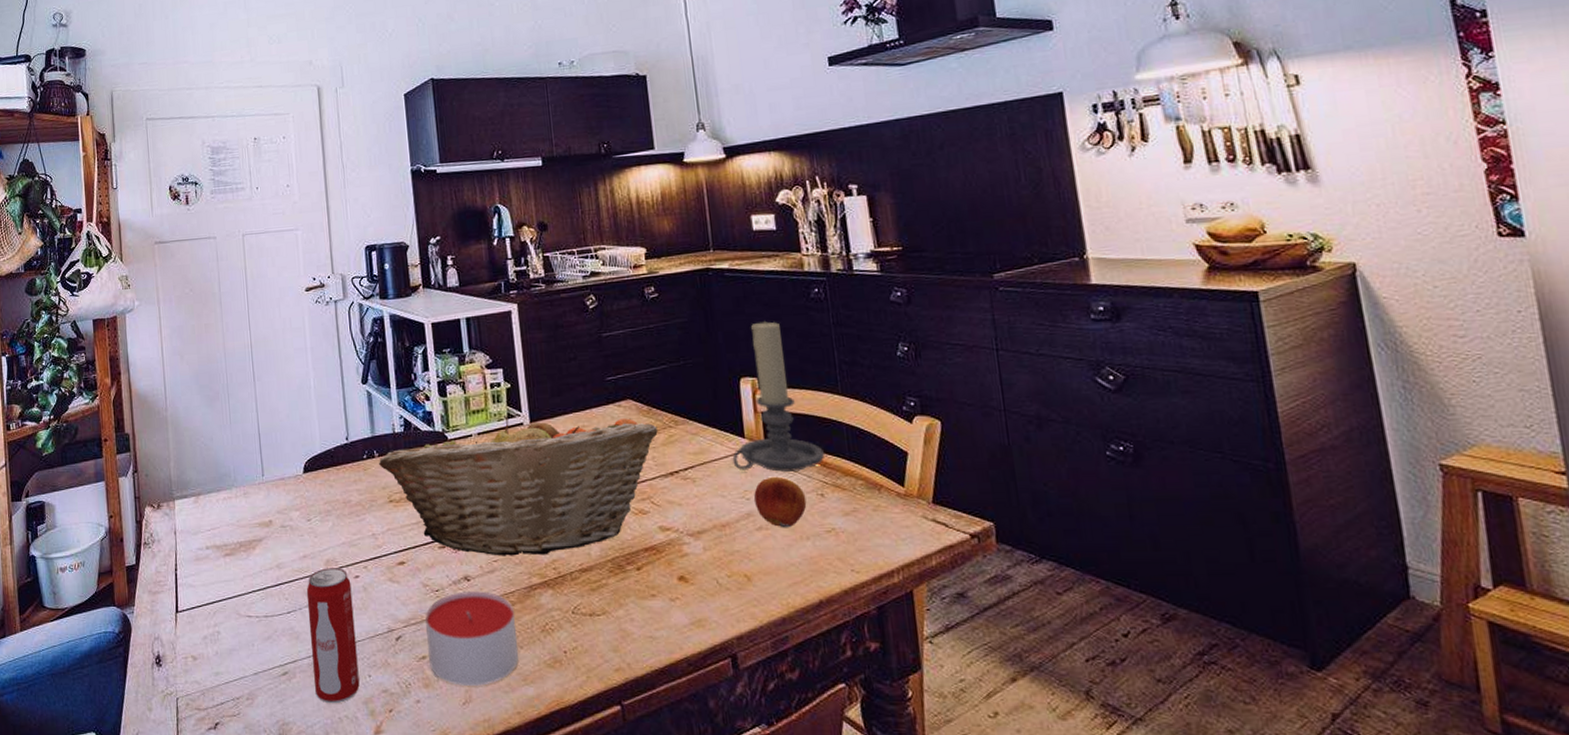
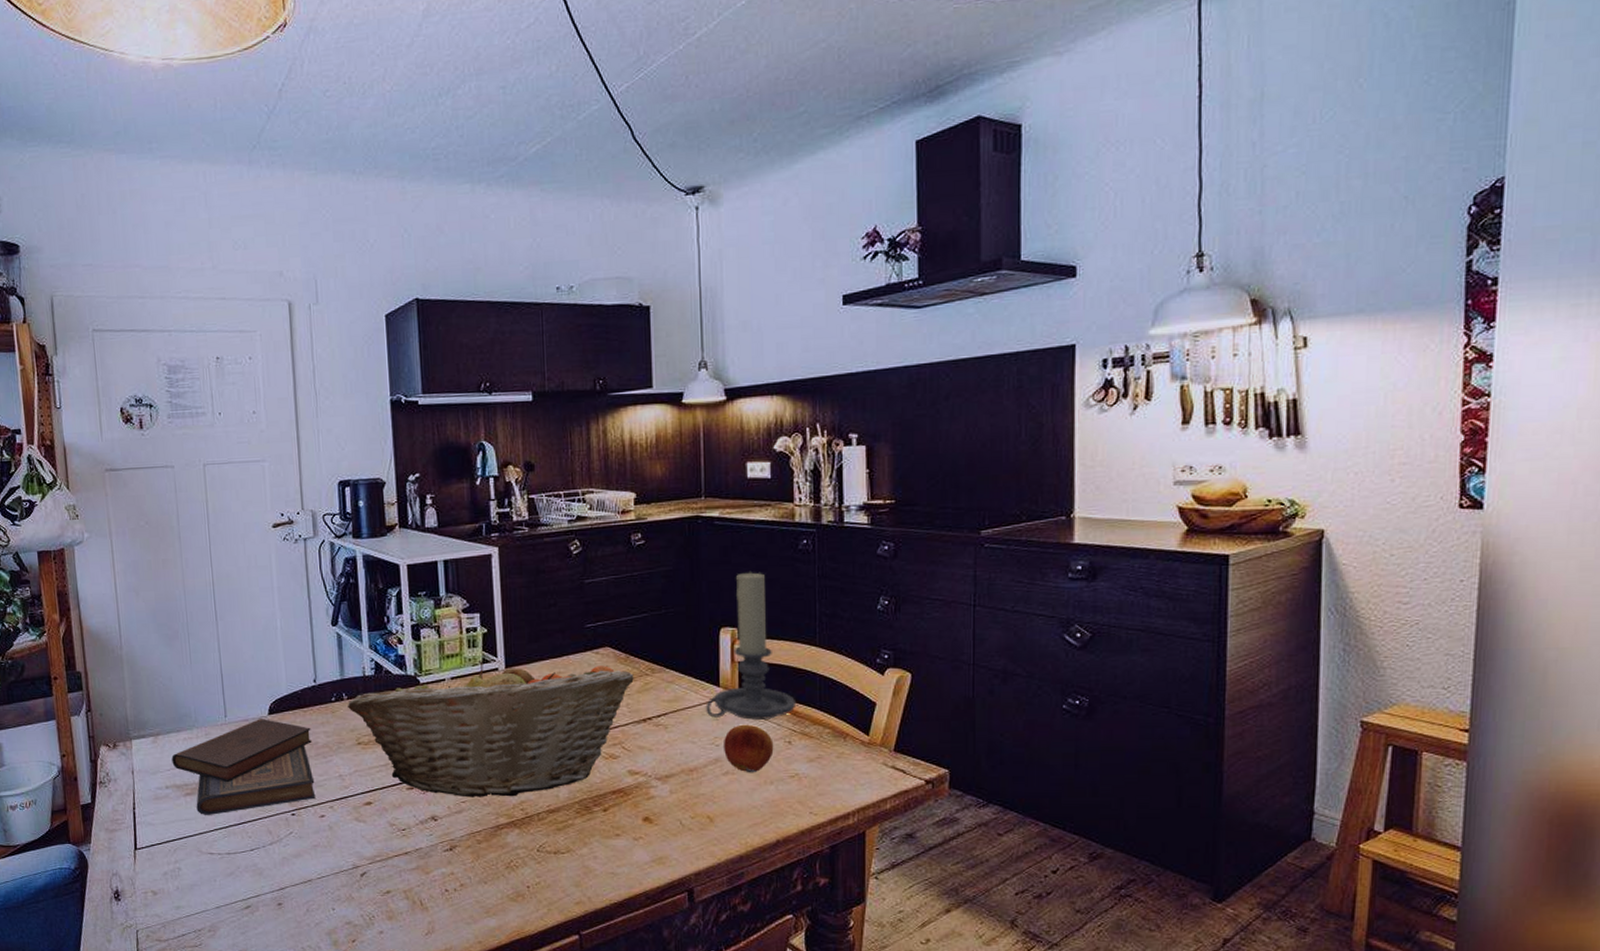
diary: none [212,477,350,576] -> present [171,719,316,815]
beverage can: present [306,568,360,704] -> none [270,807,323,935]
candle: present [425,591,519,686] -> none [391,830,483,918]

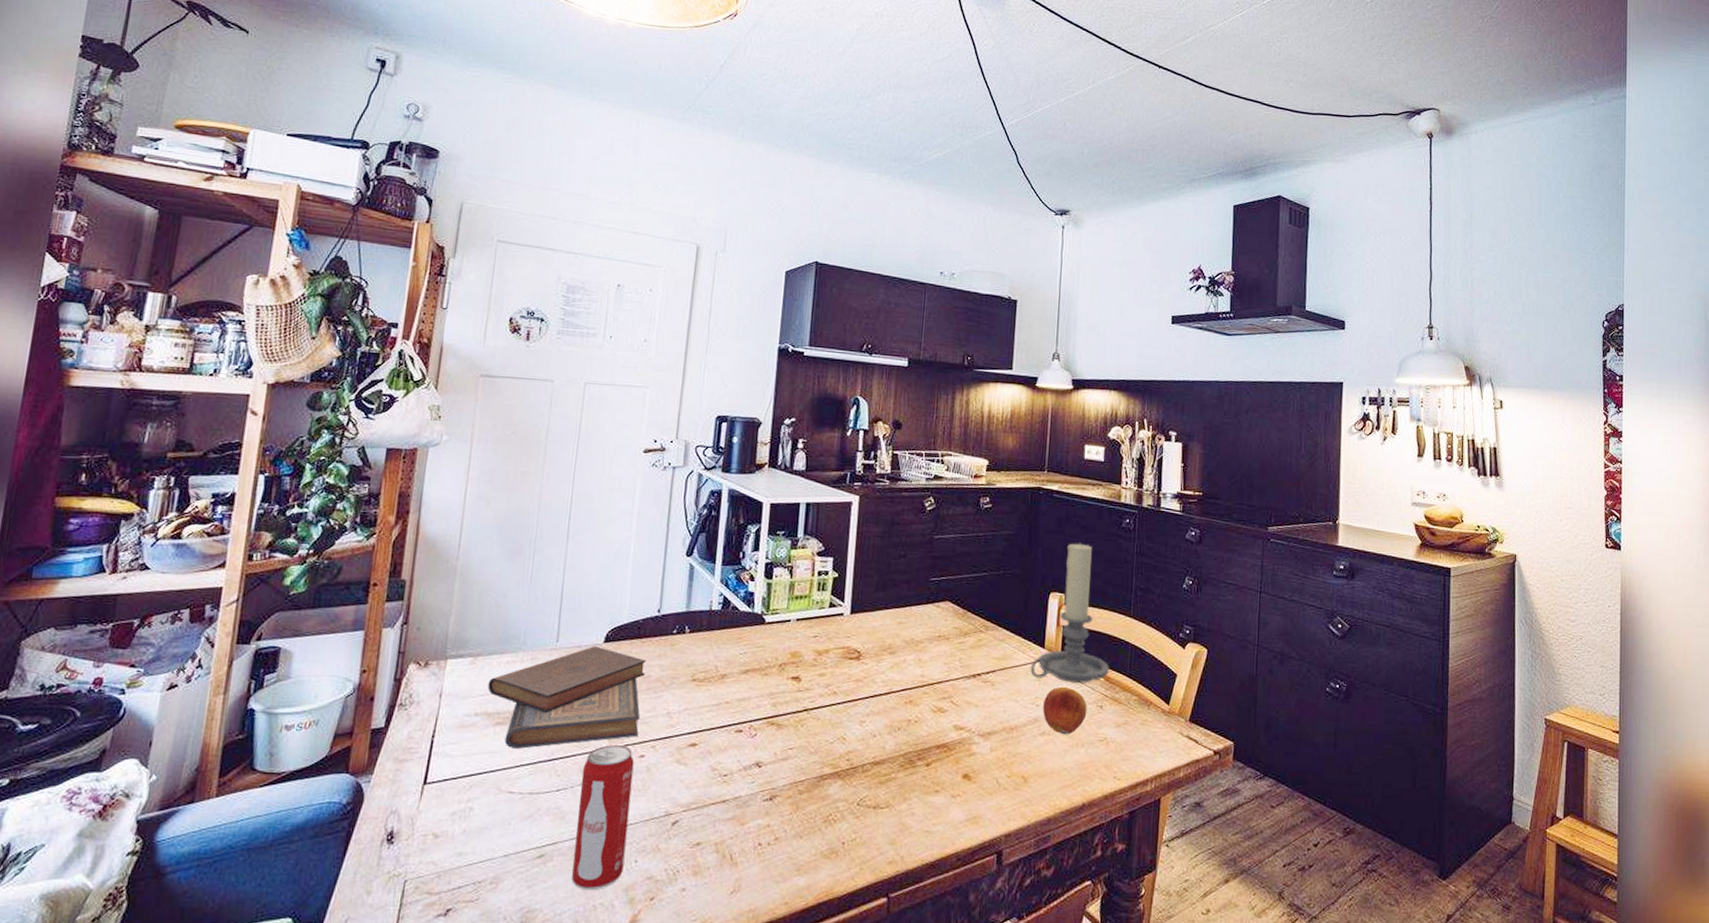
beverage can: none [270,807,323,935] -> present [572,745,635,891]
fruit basket: present [348,660,634,798] -> none [688,603,969,746]

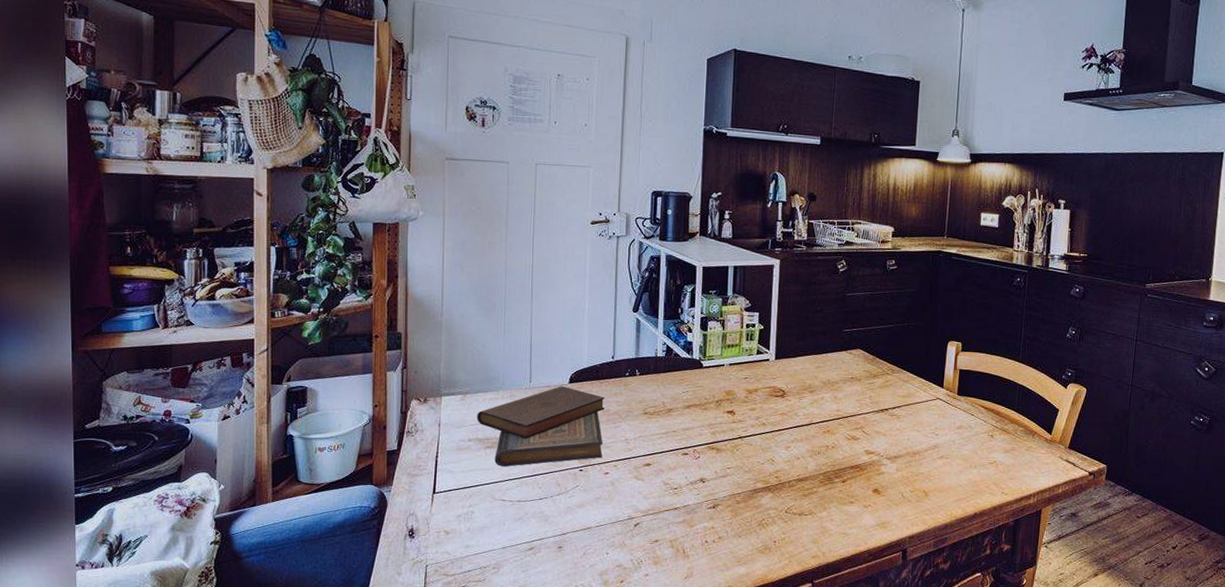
beverage can: present [572,745,635,891] -> none [557,464,601,575]
candle holder: present [1030,542,1110,684] -> none [931,298,1000,418]
apple: present [1043,686,1087,735] -> none [941,419,980,459]

